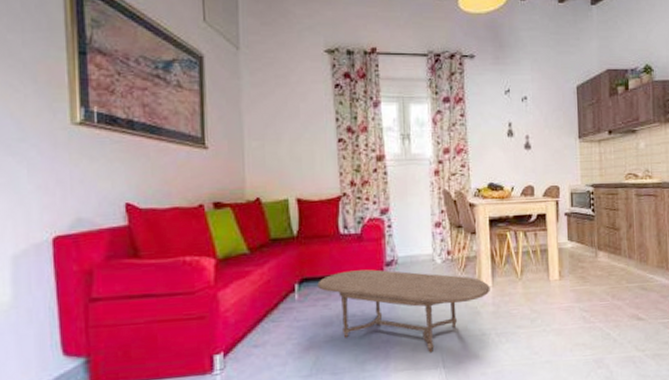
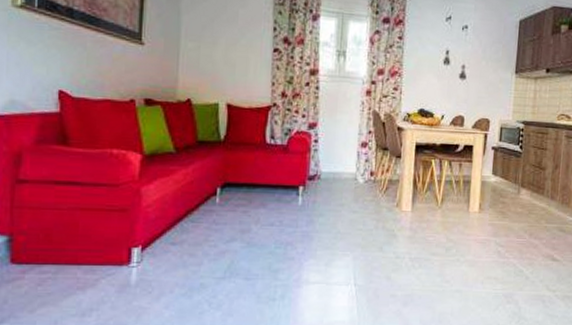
coffee table: present [317,269,490,353] -> none [239,180,409,270]

